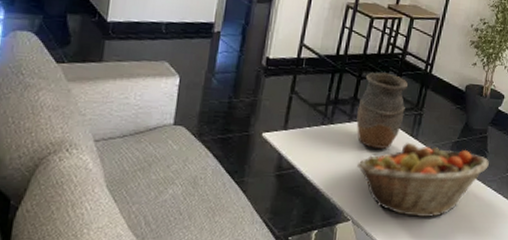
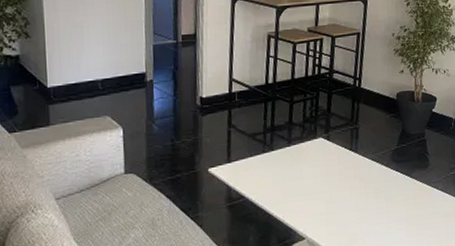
vase: present [356,72,408,149] -> none [295,93,341,168]
fruit basket: present [357,142,489,217] -> none [303,156,432,227]

